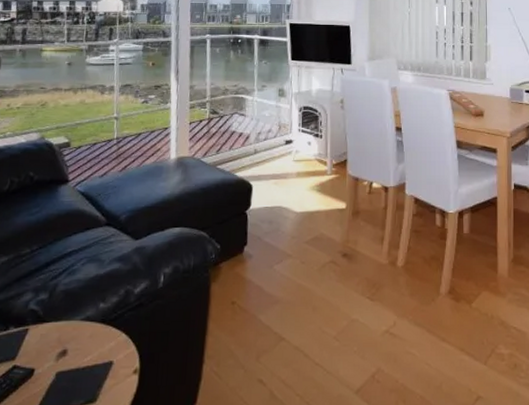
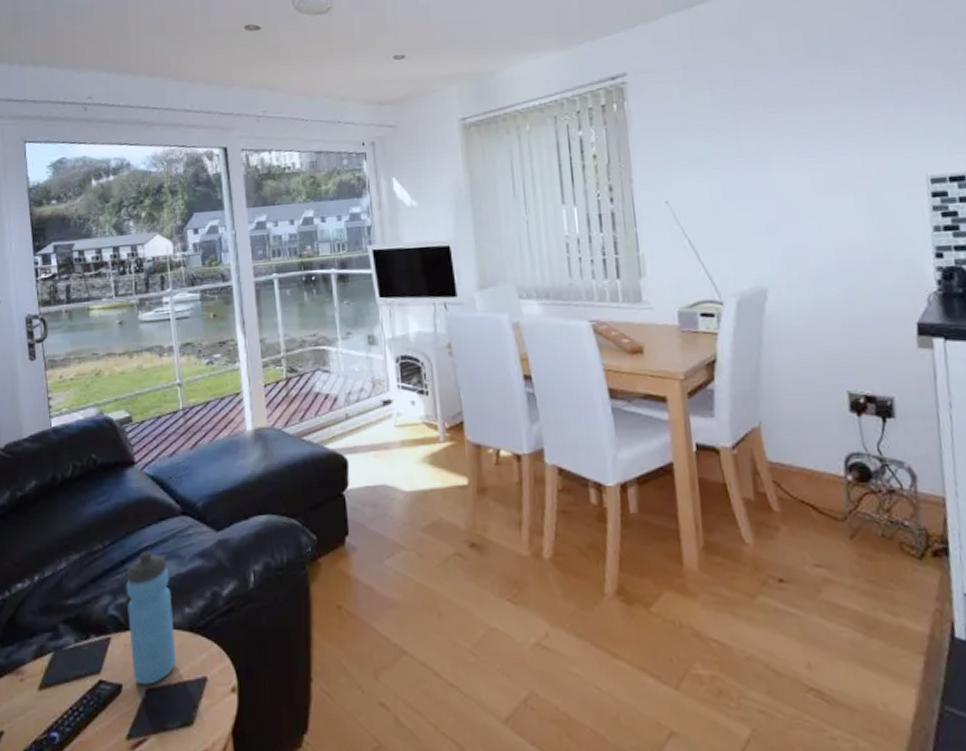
water bottle: none [45,255,89,369] -> present [126,550,176,685]

